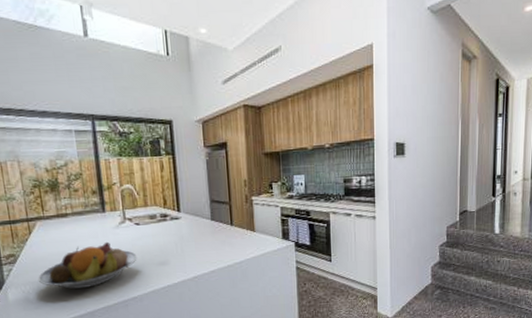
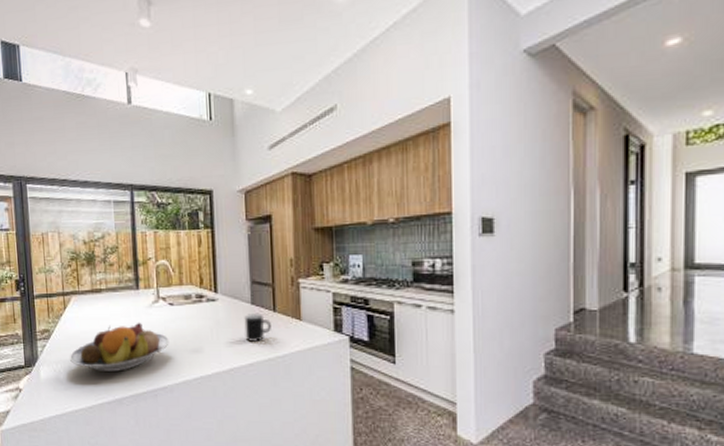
mug: none [205,228,229,253] -> present [244,314,271,343]

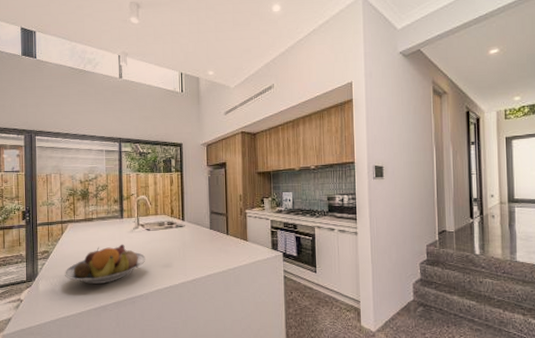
mug: present [244,314,271,343] -> none [204,236,225,259]

